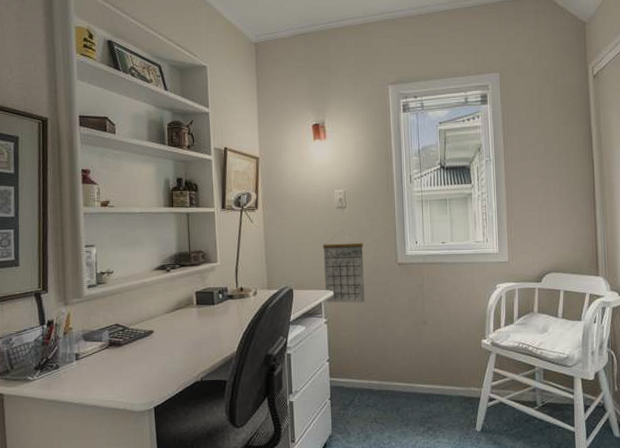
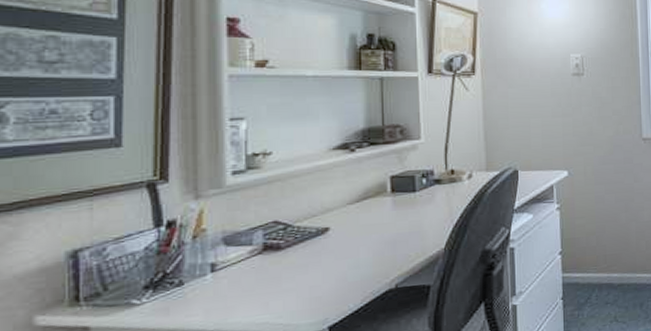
calendar: present [323,242,365,303] -> none [555,115,604,186]

